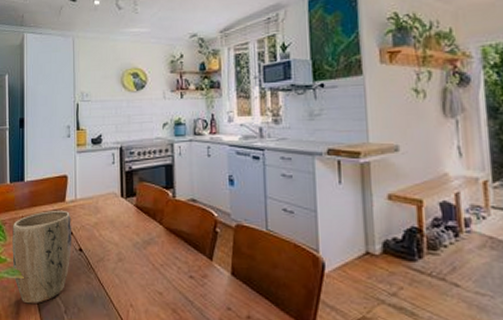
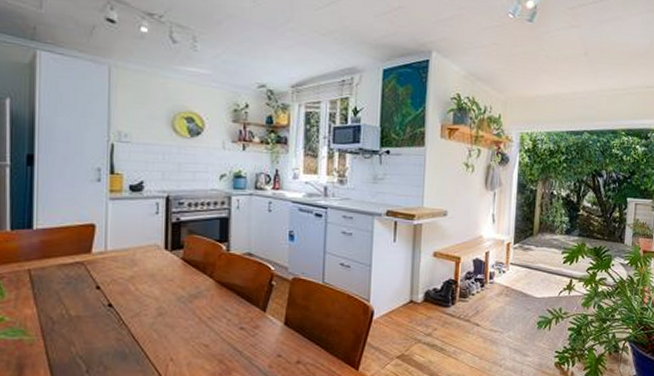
plant pot: present [12,210,71,304] -> none [12,262,99,366]

